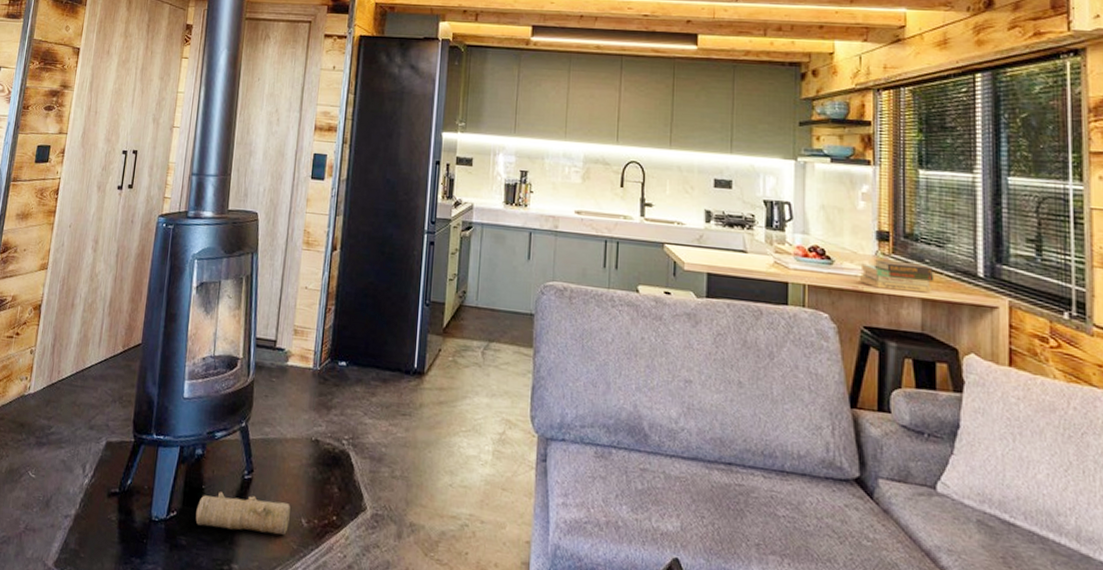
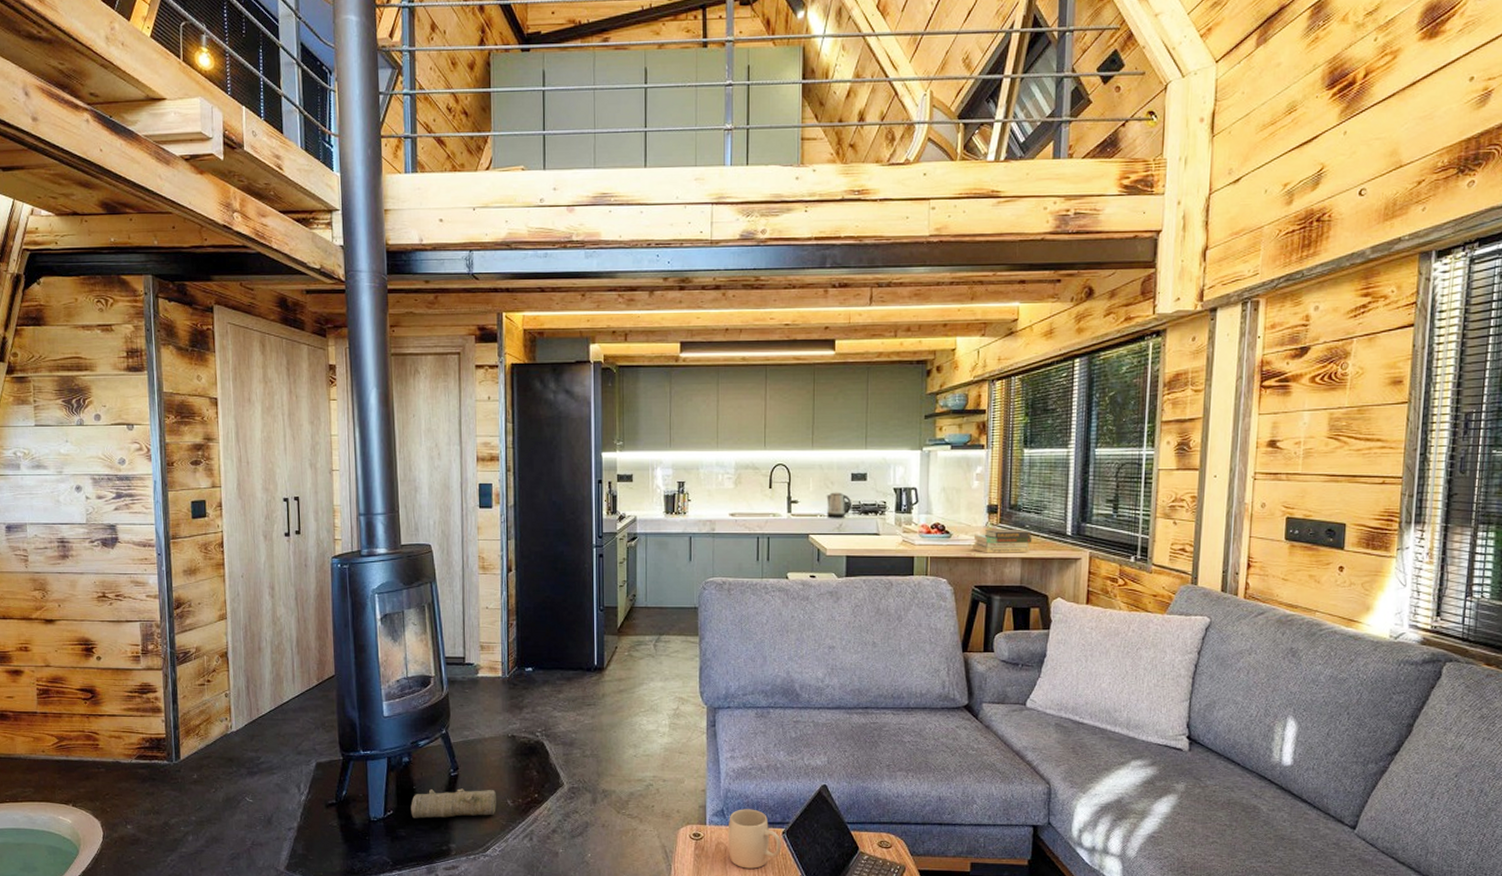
kettle: none [685,198,715,230] -> present [826,492,852,519]

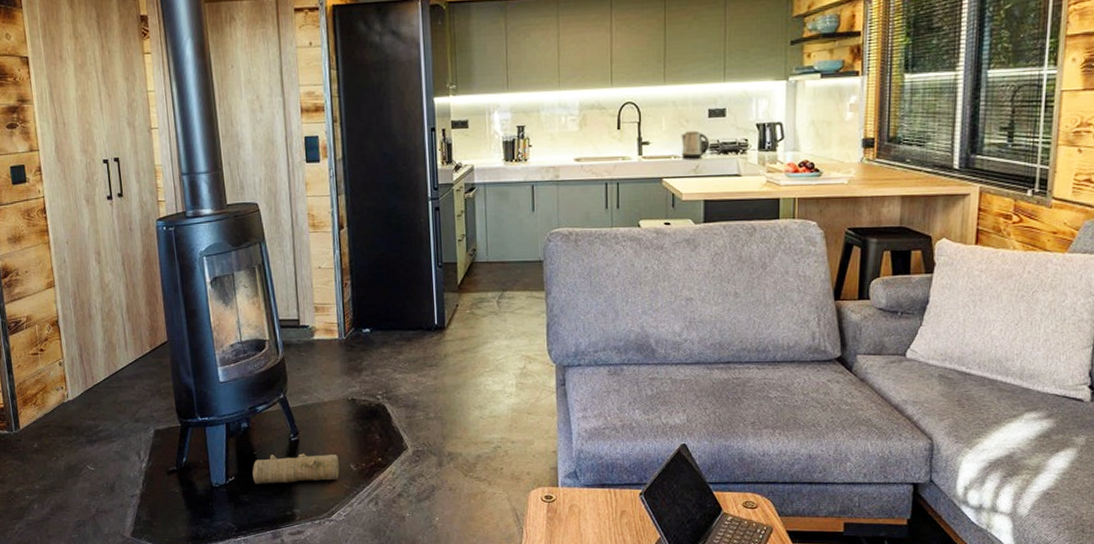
mug: present [727,809,781,869] -> none [581,470,639,531]
books: present [971,530,1032,553] -> none [844,164,914,192]

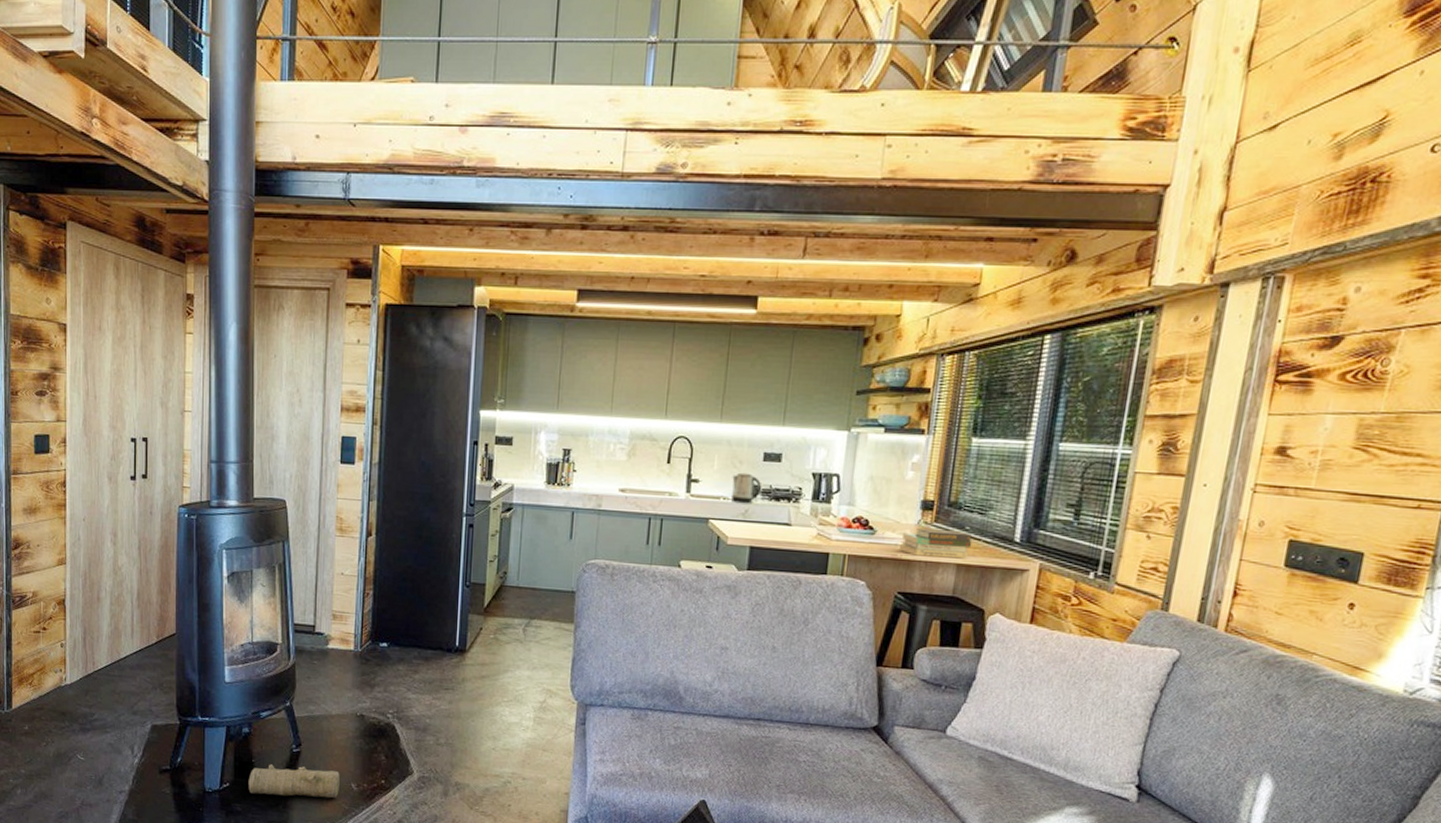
books: none [844,164,914,192] -> present [898,529,972,559]

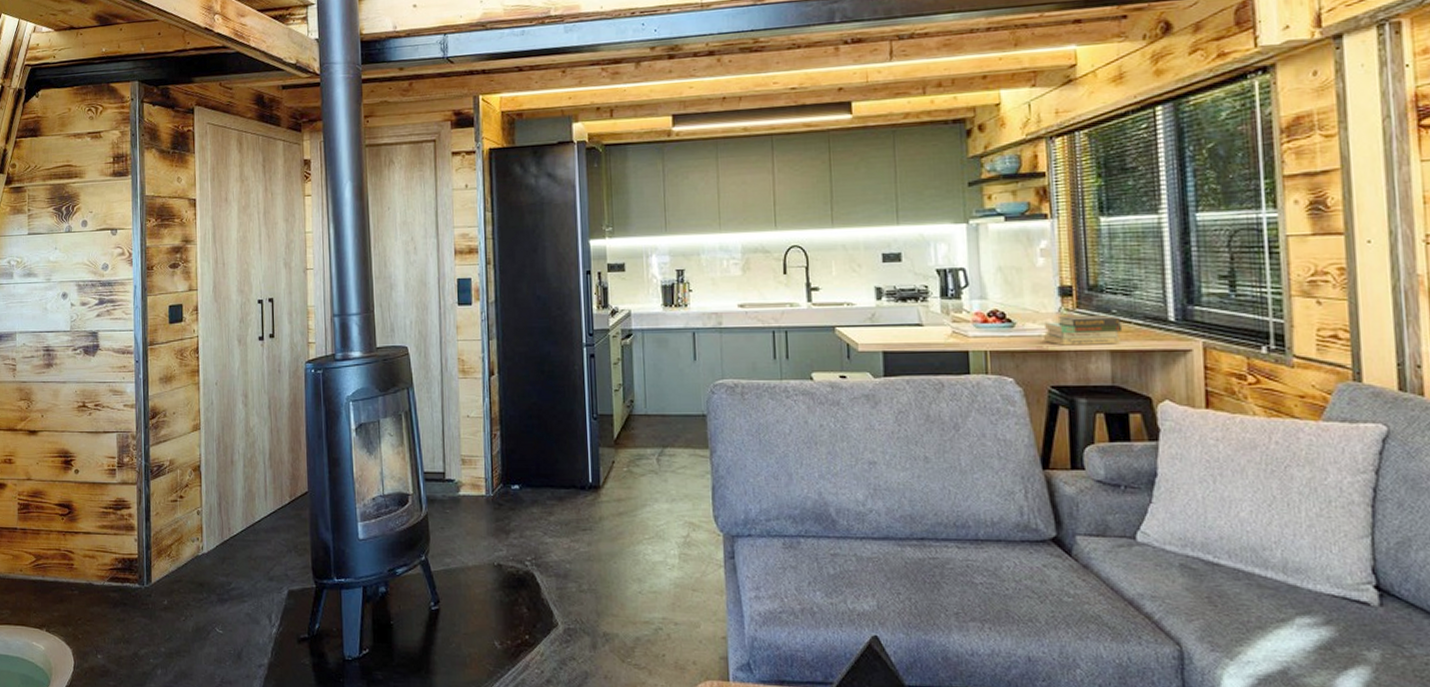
decorative log: present [248,764,340,799] -> none [388,625,482,660]
kettle: present [731,472,762,504] -> none [853,276,886,308]

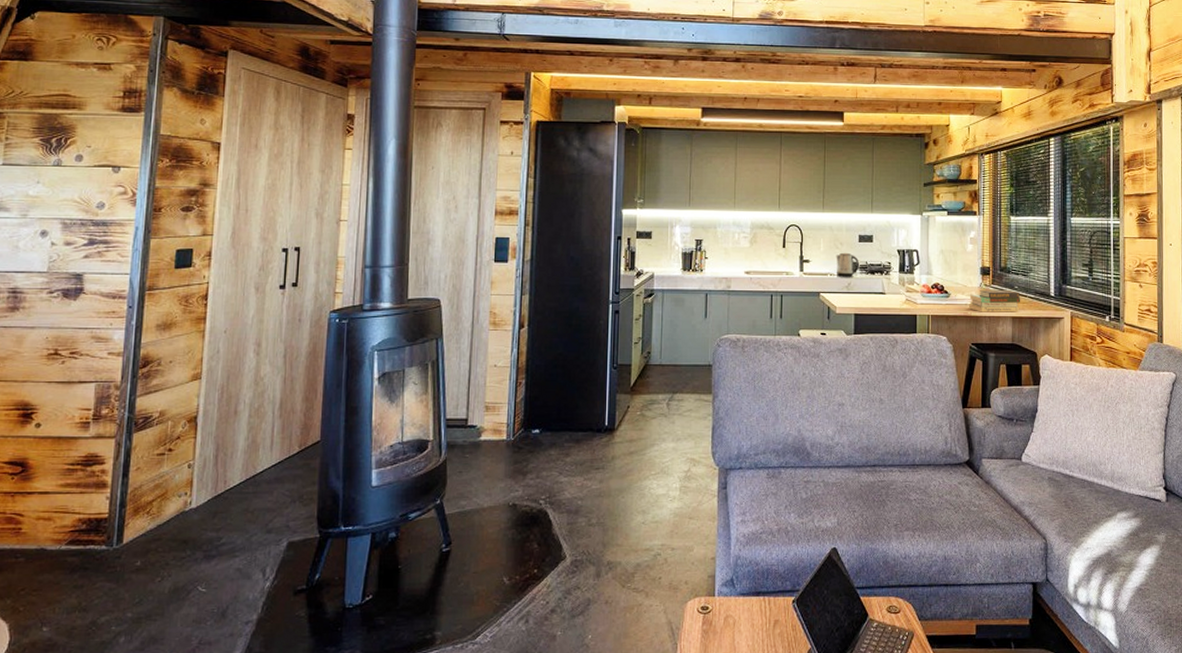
kettle: none [853,276,886,308] -> present [836,252,860,278]

